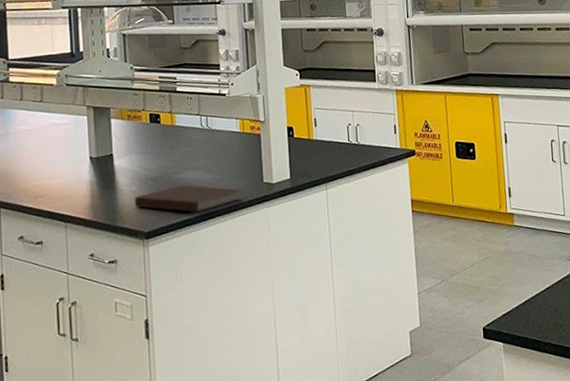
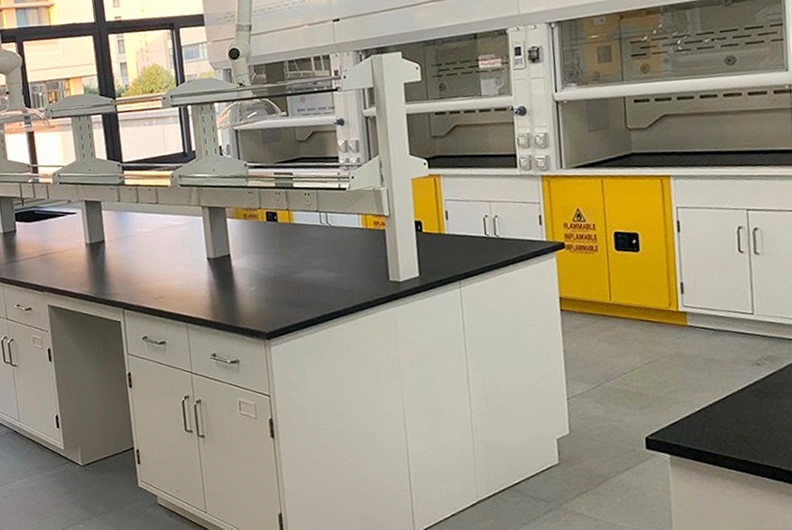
notebook: present [135,185,243,213] -> none [254,285,367,313]

